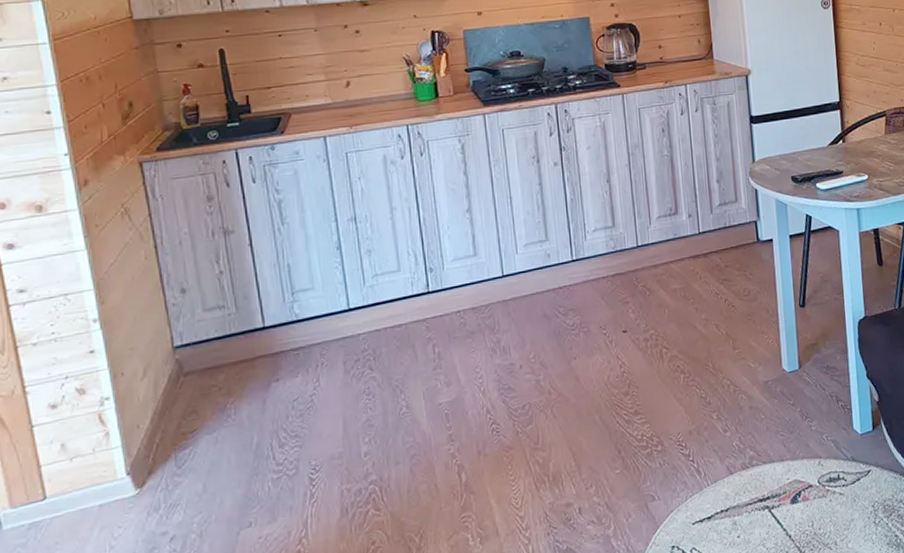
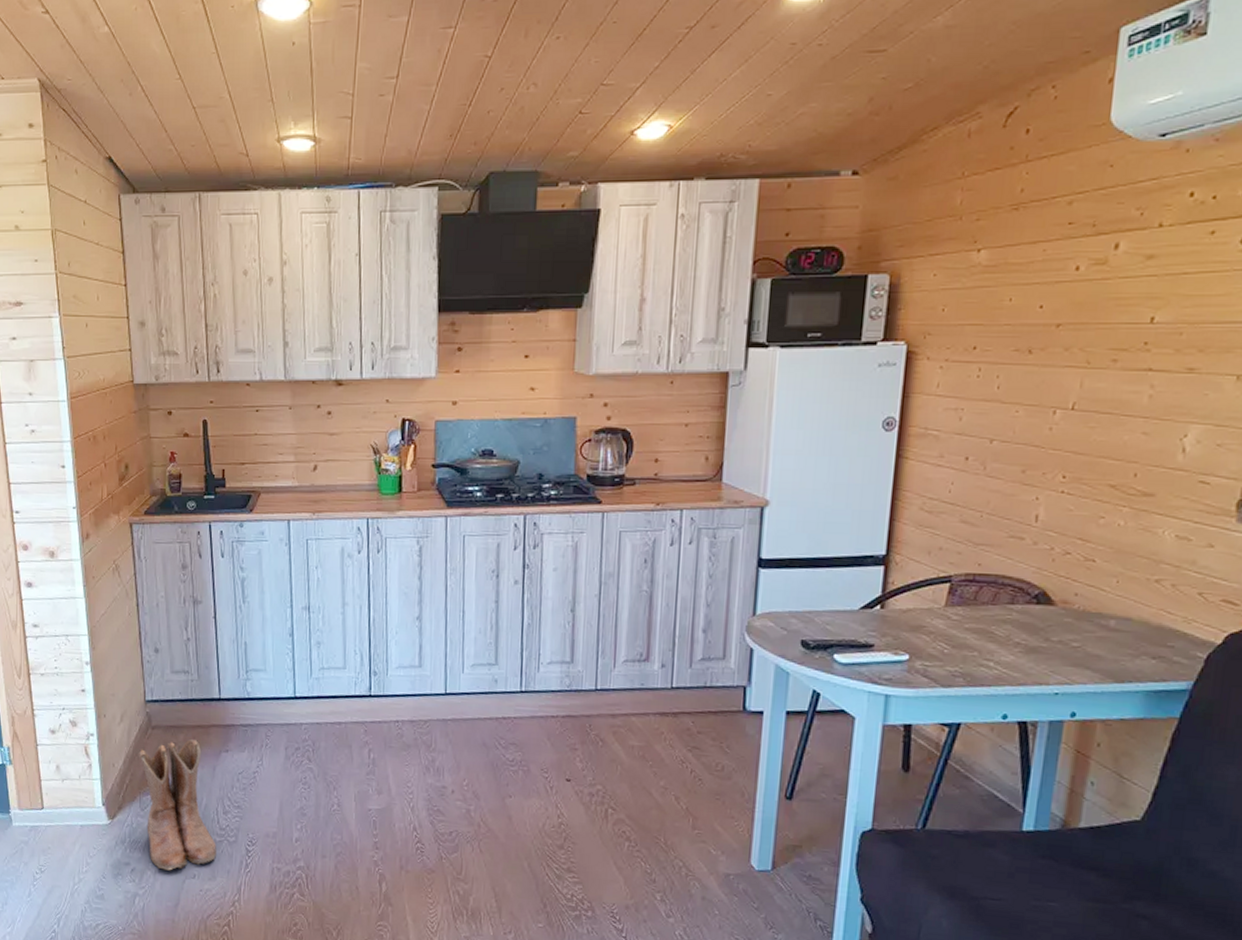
boots: none [168,376,275,528] -> present [138,739,216,871]

